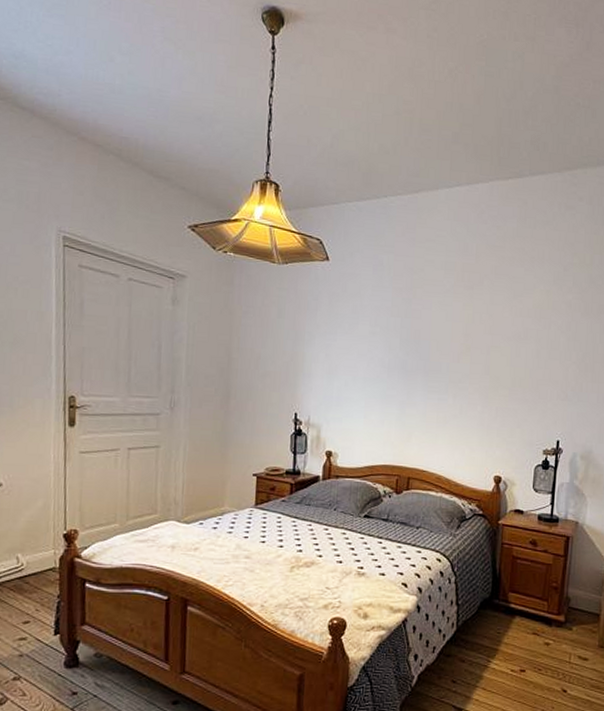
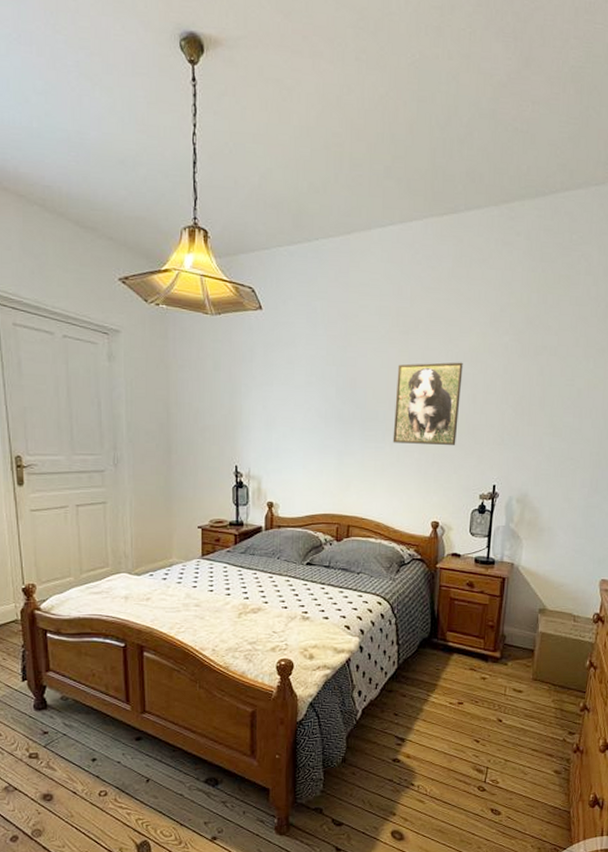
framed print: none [455,317,527,399] -> present [392,362,463,445]

